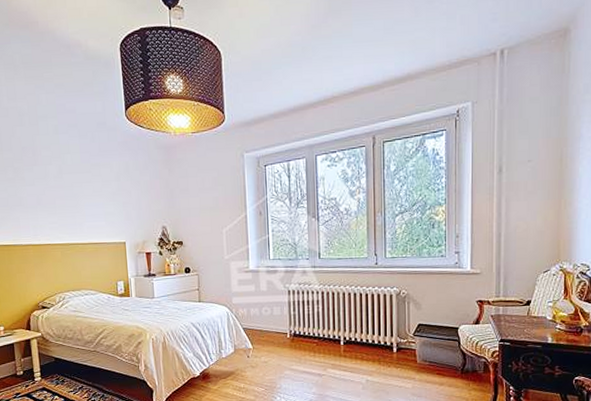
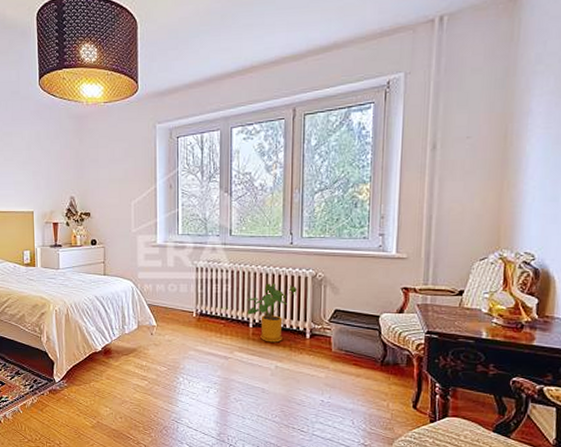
house plant: none [337,302,383,358] -> present [247,283,297,343]

